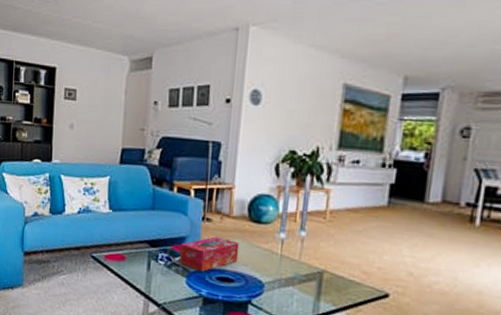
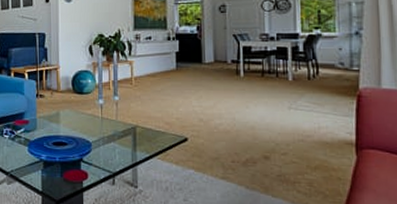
tissue box: present [179,236,240,272] -> none [20,109,68,140]

